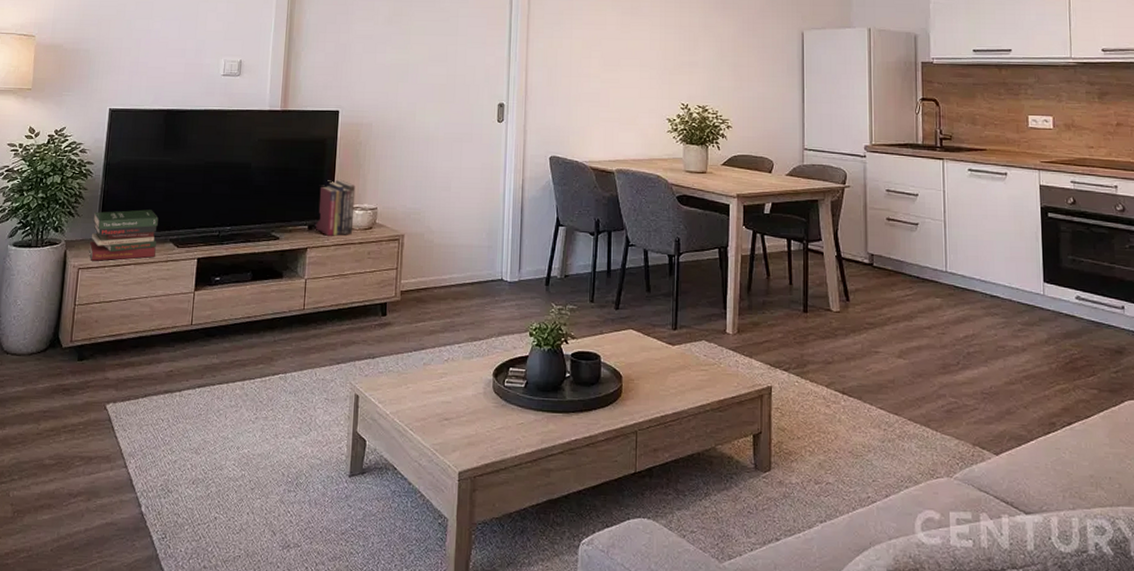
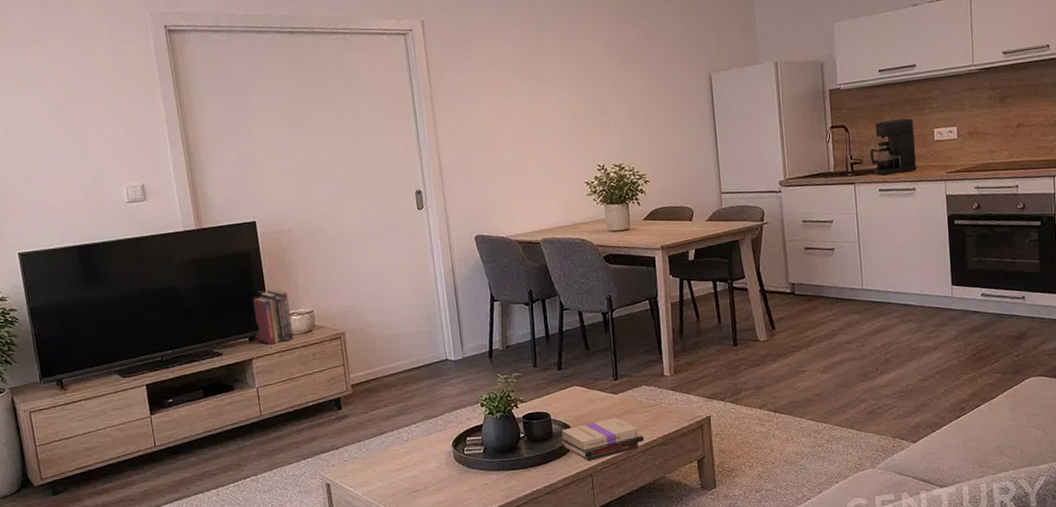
books: present [88,209,159,261] -> none [30,346,103,403]
books: none [608,370,698,416] -> present [561,417,645,461]
coffee maker: none [960,100,1010,157] -> present [869,118,917,177]

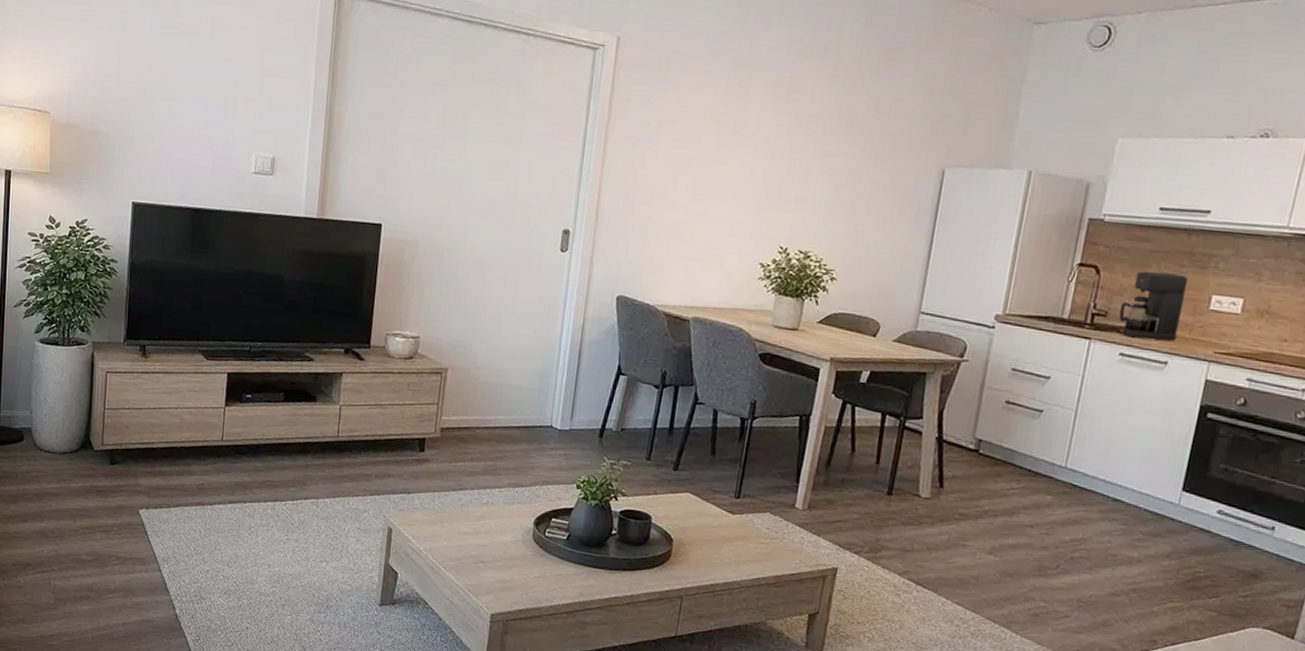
books: present [252,288,294,345] -> none [352,301,397,363]
books: present [561,417,645,461] -> none [656,537,754,583]

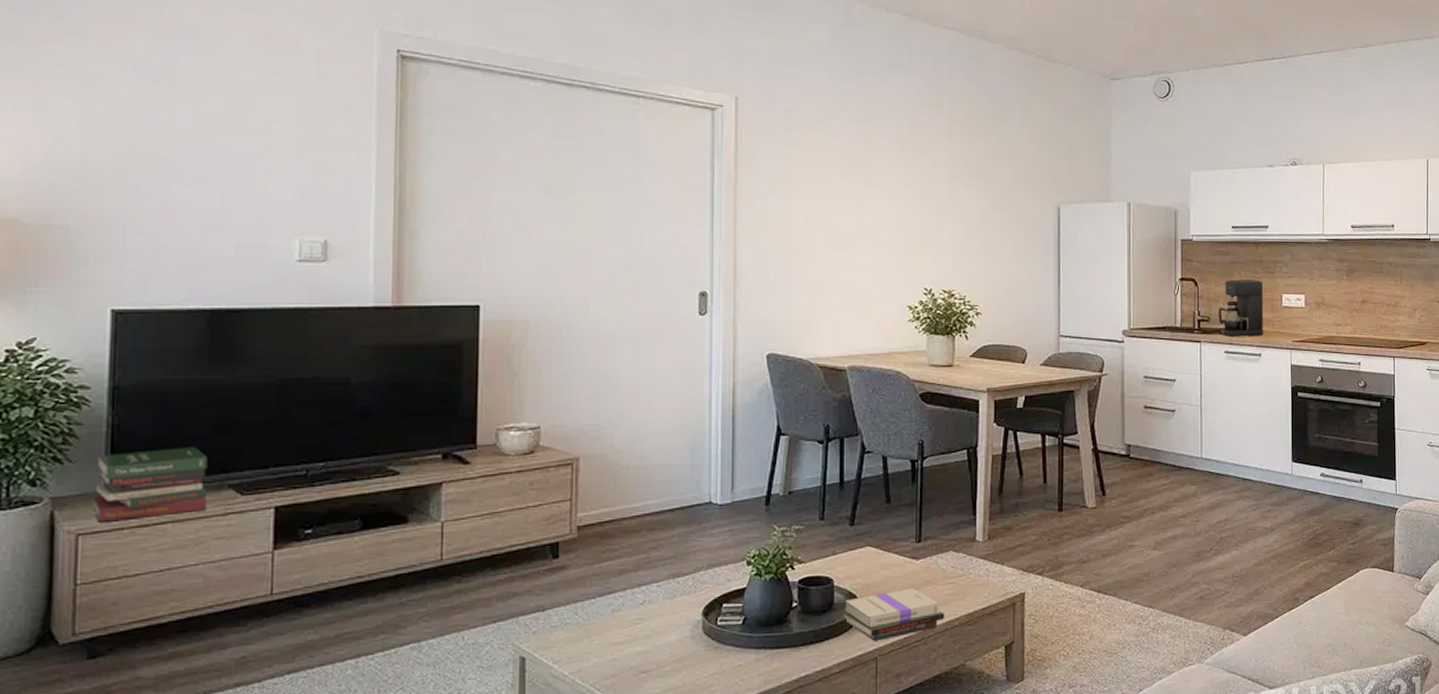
books: none [116,314,187,368] -> present [92,447,207,522]
books: none [656,537,754,583] -> present [843,587,945,641]

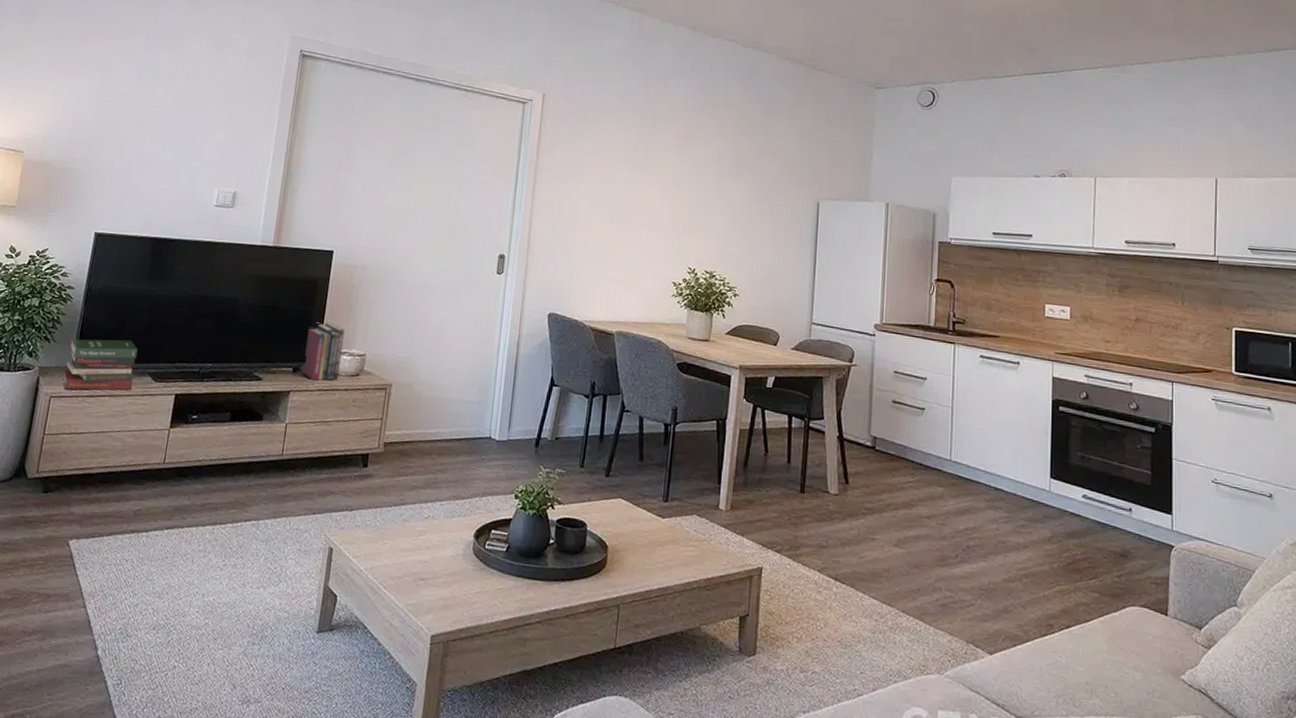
books: none [454,393,509,466] -> present [300,322,345,381]
books: present [843,587,945,641] -> none [592,544,685,590]
coffee maker: present [1218,279,1264,338] -> none [973,284,1025,345]

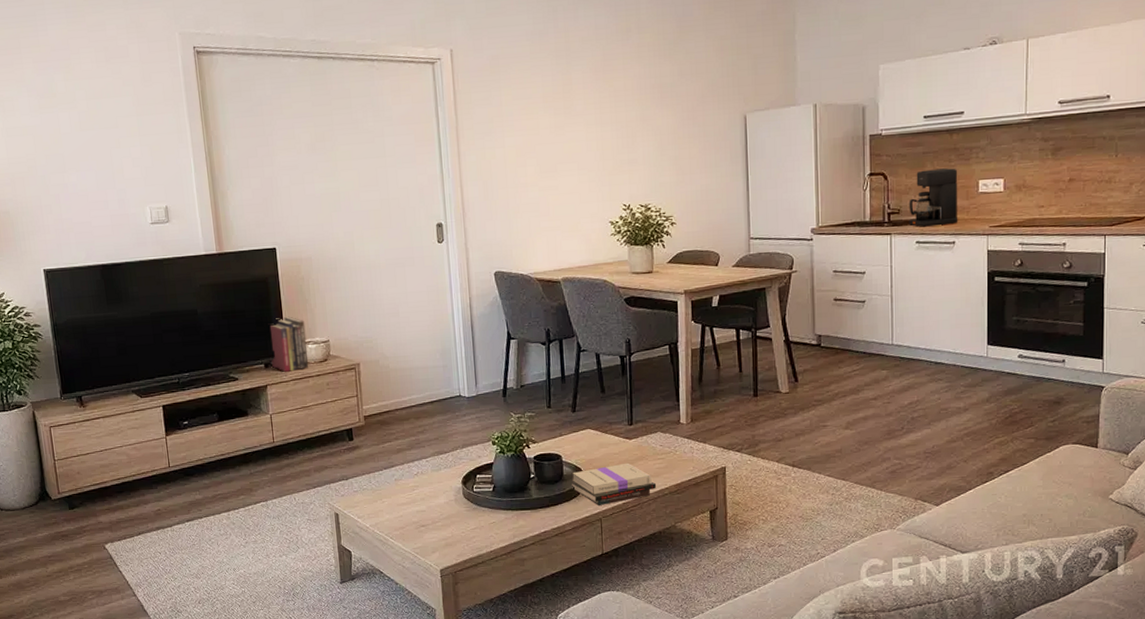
books: present [62,338,138,391] -> none [52,364,121,418]
books: none [592,544,685,590] -> present [572,462,657,505]
coffee maker: none [973,284,1025,345] -> present [909,168,958,228]

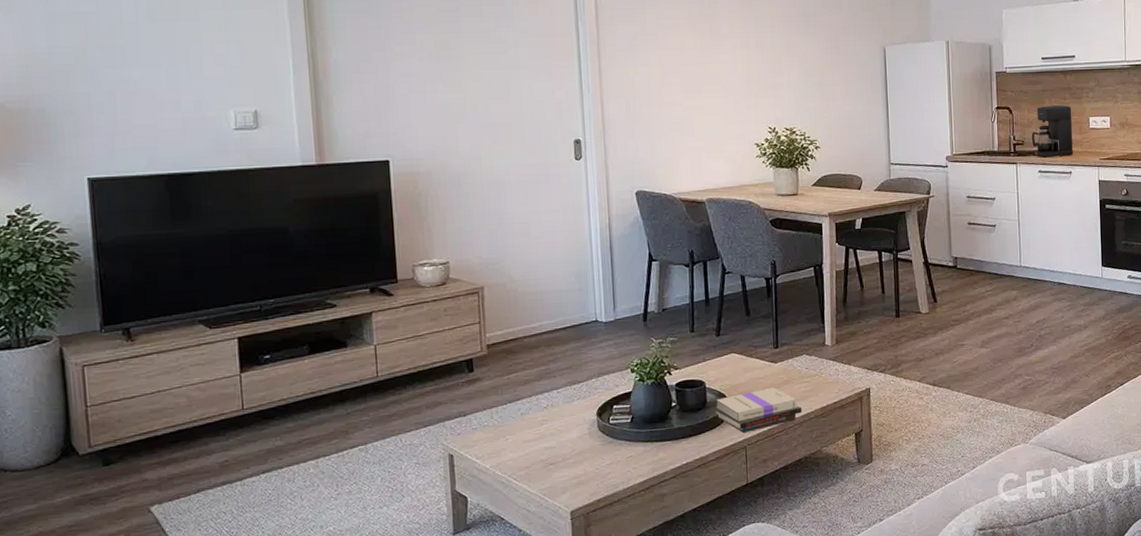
books: present [269,316,309,372] -> none [378,235,424,297]

